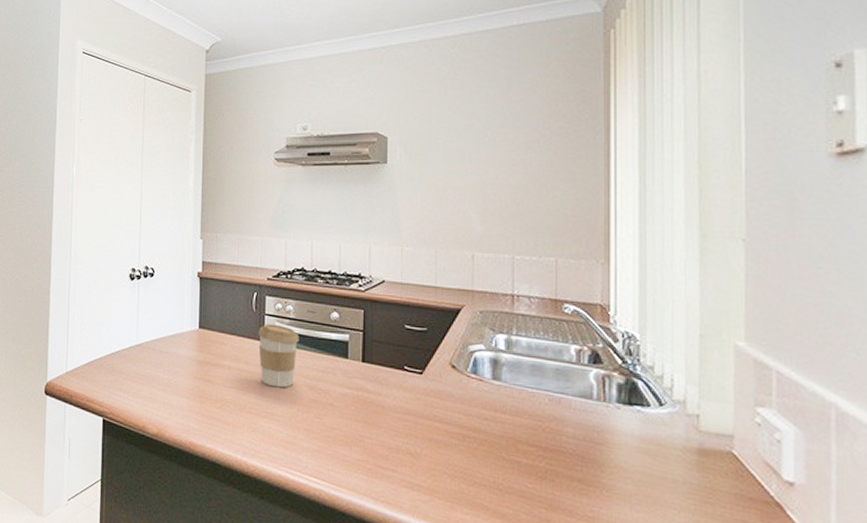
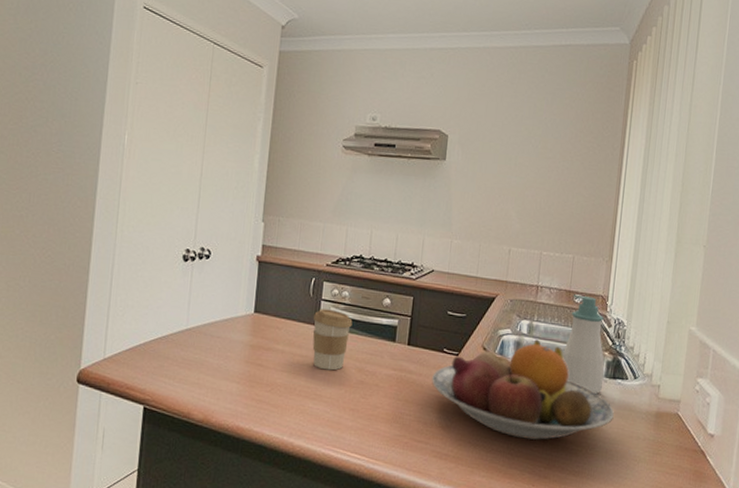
fruit bowl: none [394,356,635,476] -> present [432,339,614,441]
soap bottle: none [555,304,616,423] -> present [562,294,605,394]

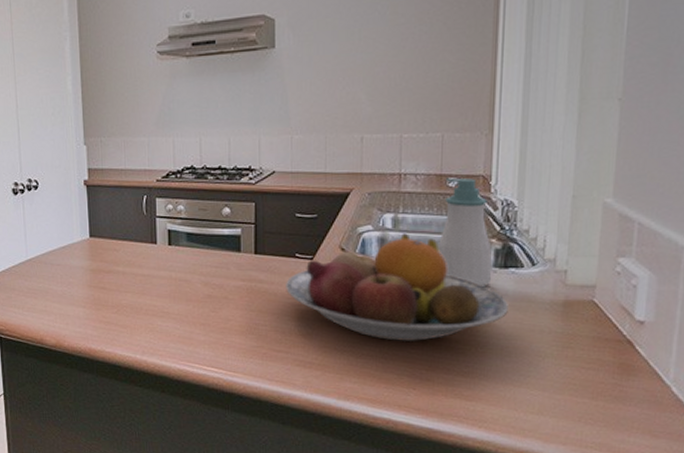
coffee cup: present [312,309,353,371] -> none [149,226,192,287]

